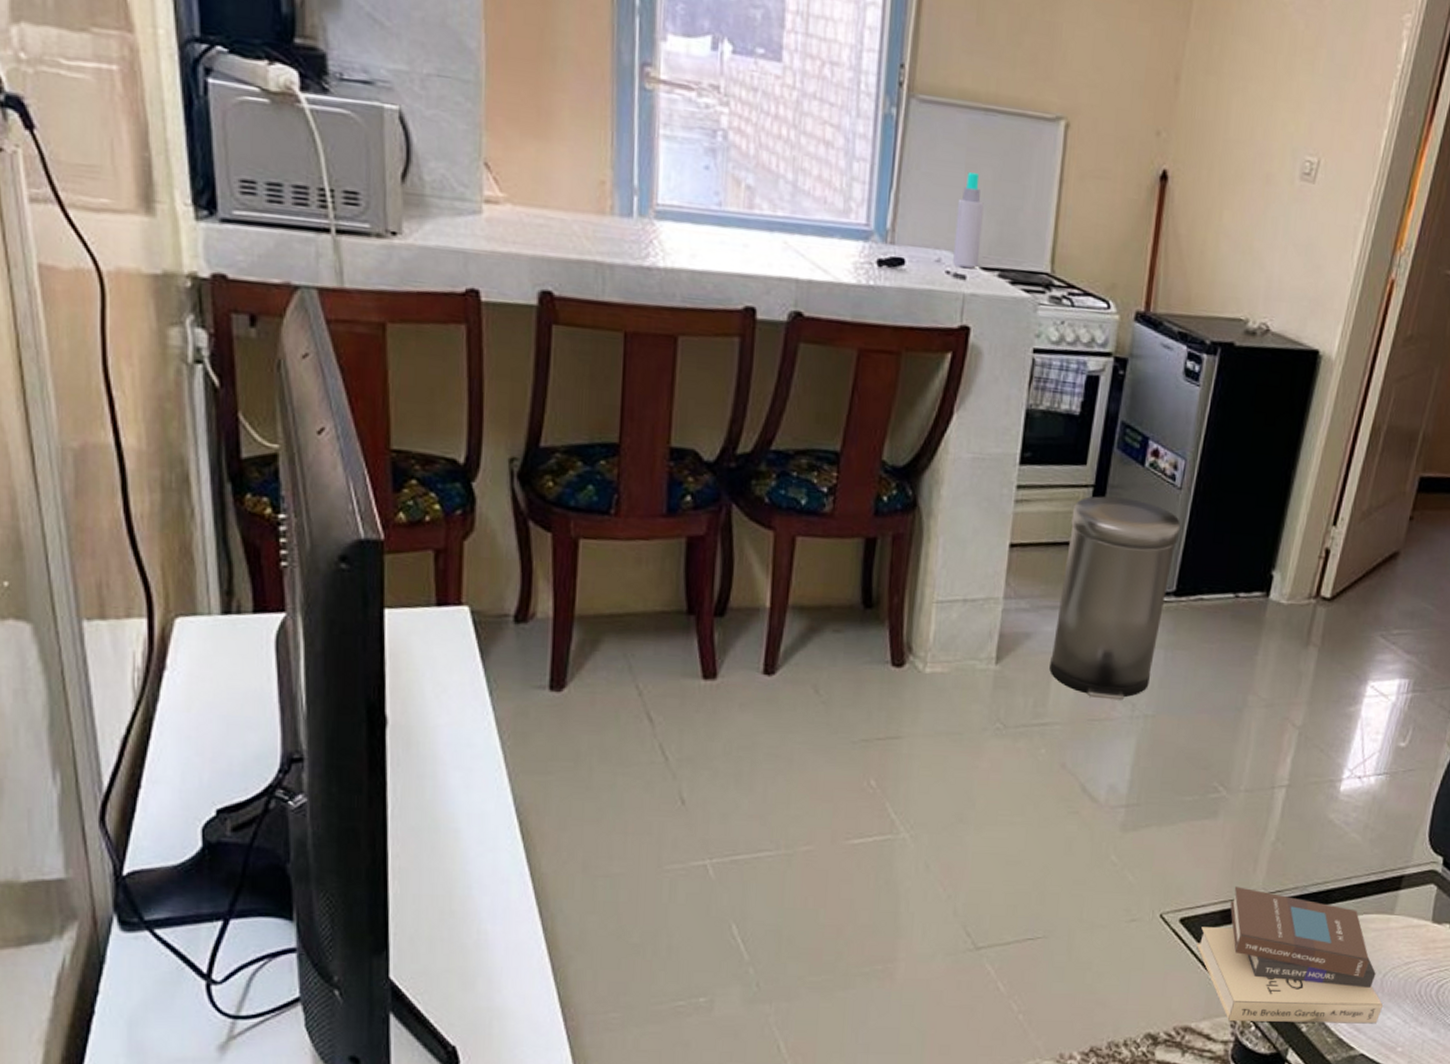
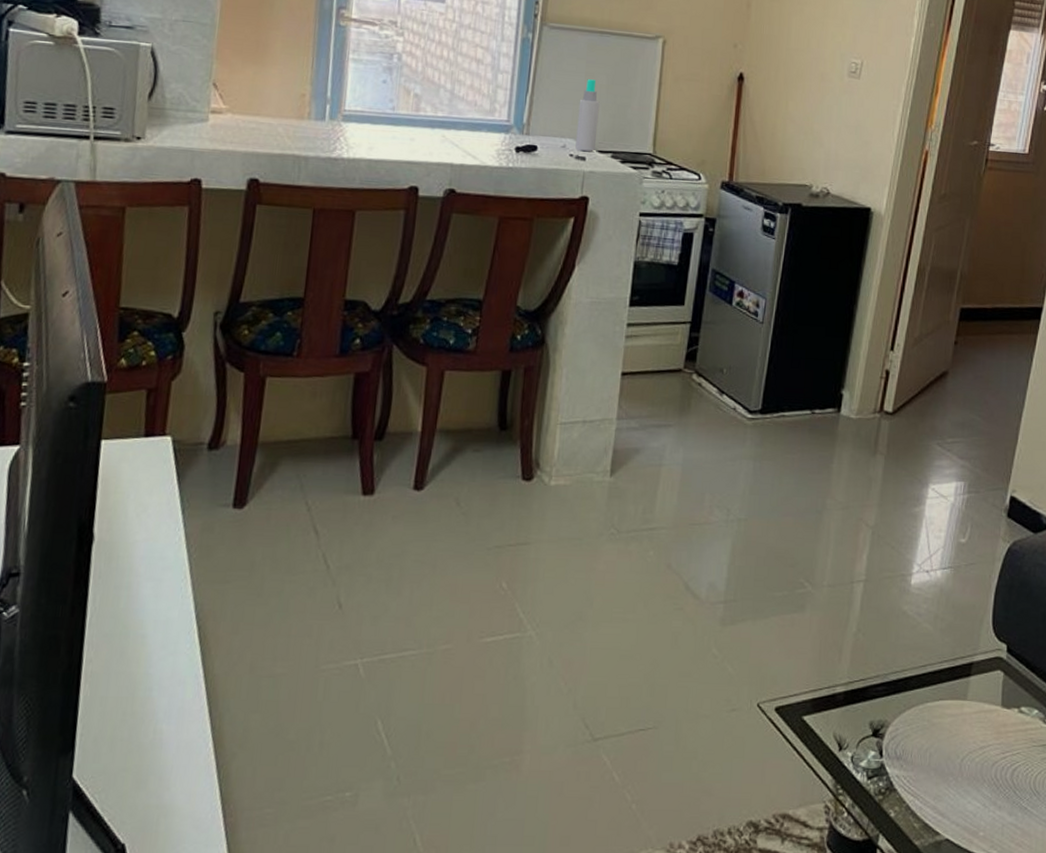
pedal bin: present [1049,496,1181,701] -> none [656,330,764,506]
books: present [1196,886,1384,1024] -> none [790,676,964,809]

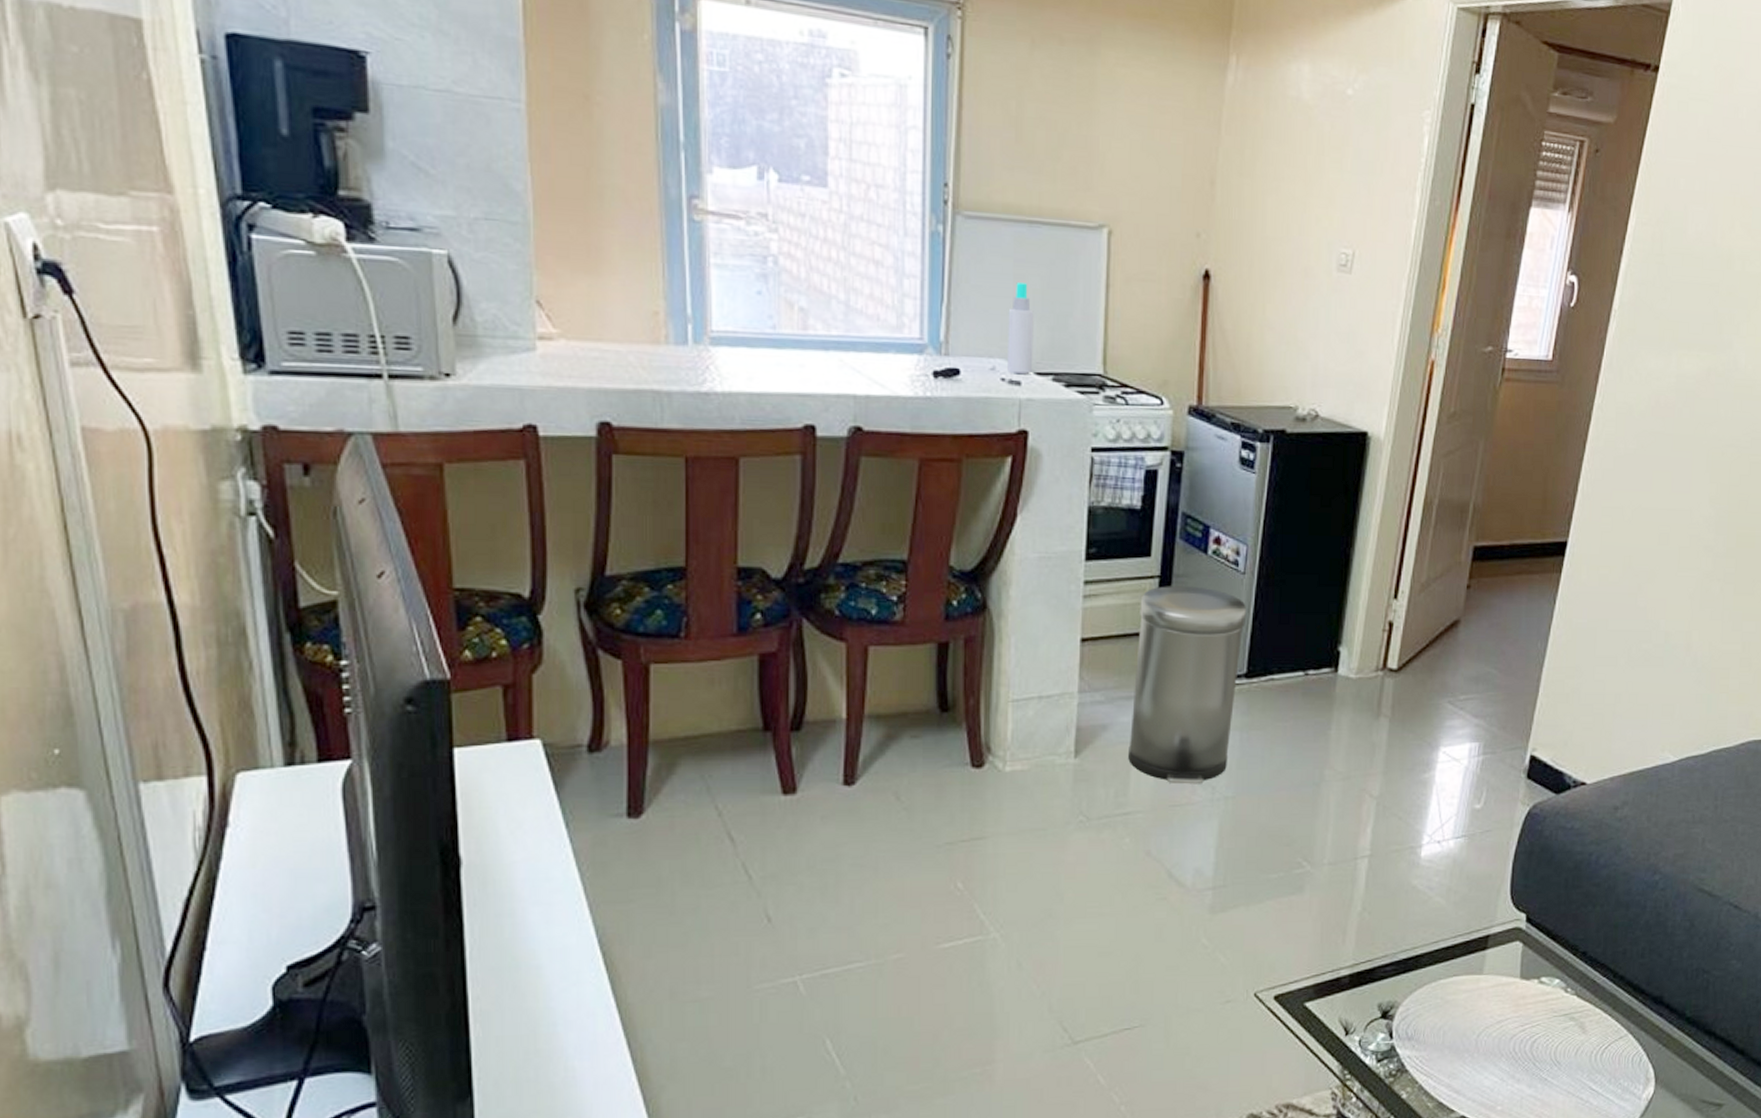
pedal bin: none [656,330,764,506] -> present [1128,586,1247,785]

